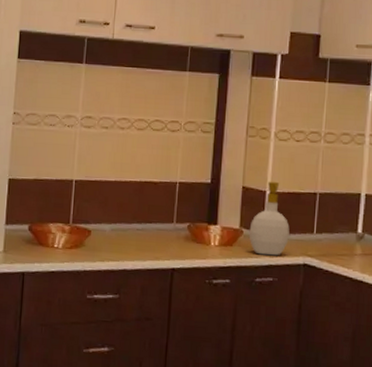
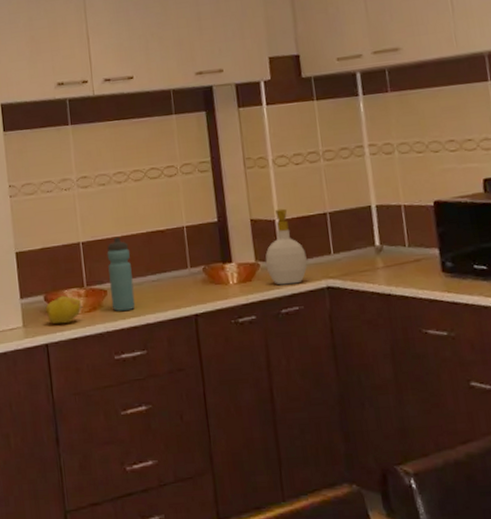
fruit: none [28,228,66,256] -> present [45,295,84,324]
water bottle: none [93,180,120,254] -> present [107,236,136,311]

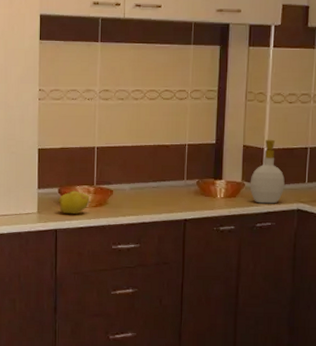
water bottle: present [107,236,136,311] -> none [115,146,137,209]

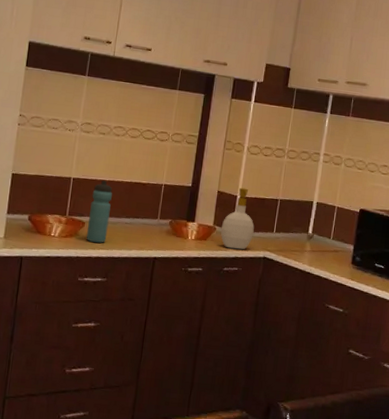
fruit: present [58,190,91,214] -> none [27,219,62,243]
water bottle: none [115,146,137,209] -> present [86,180,113,243]

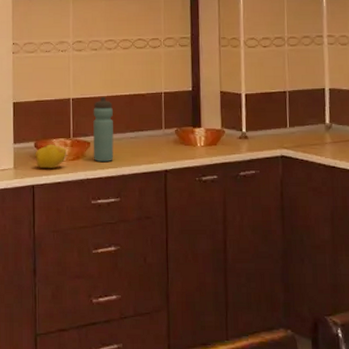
fruit: none [27,219,62,243] -> present [35,144,69,169]
soap bottle: present [220,187,254,250] -> none [230,84,266,151]

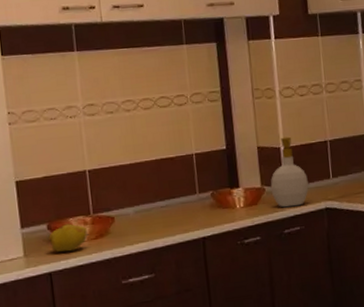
water bottle: present [93,96,114,162] -> none [114,164,144,237]
soap bottle: none [230,84,266,151] -> present [270,136,309,208]

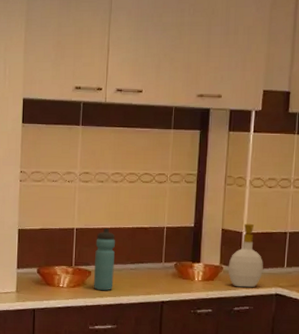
fruit: present [48,223,90,253] -> none [37,271,70,294]
water bottle: none [114,164,144,237] -> present [93,227,115,290]

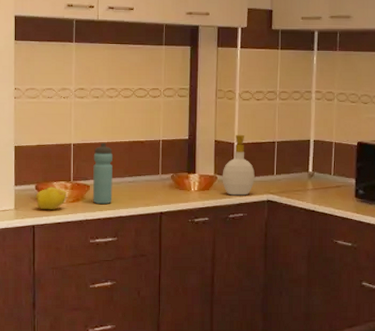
fruit: none [37,271,70,294] -> present [36,187,69,210]

